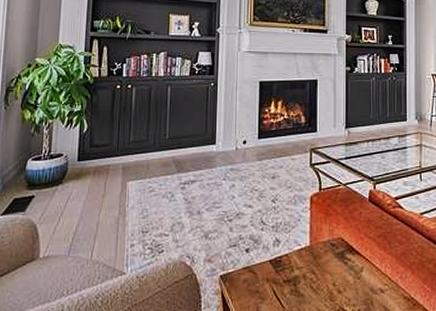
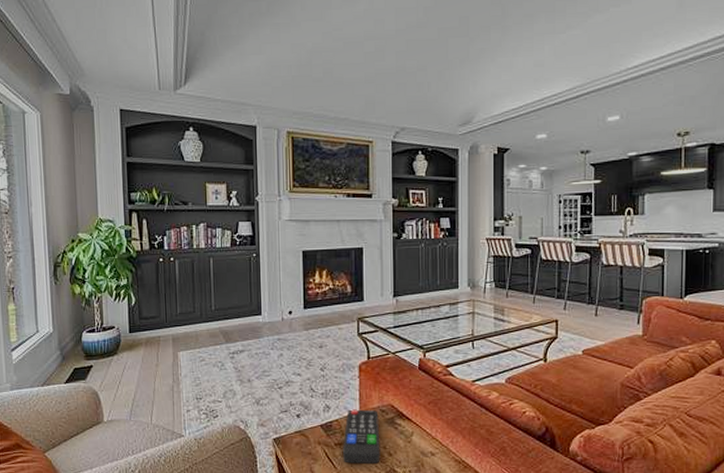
remote control: none [292,243,330,302] -> present [343,409,381,464]

